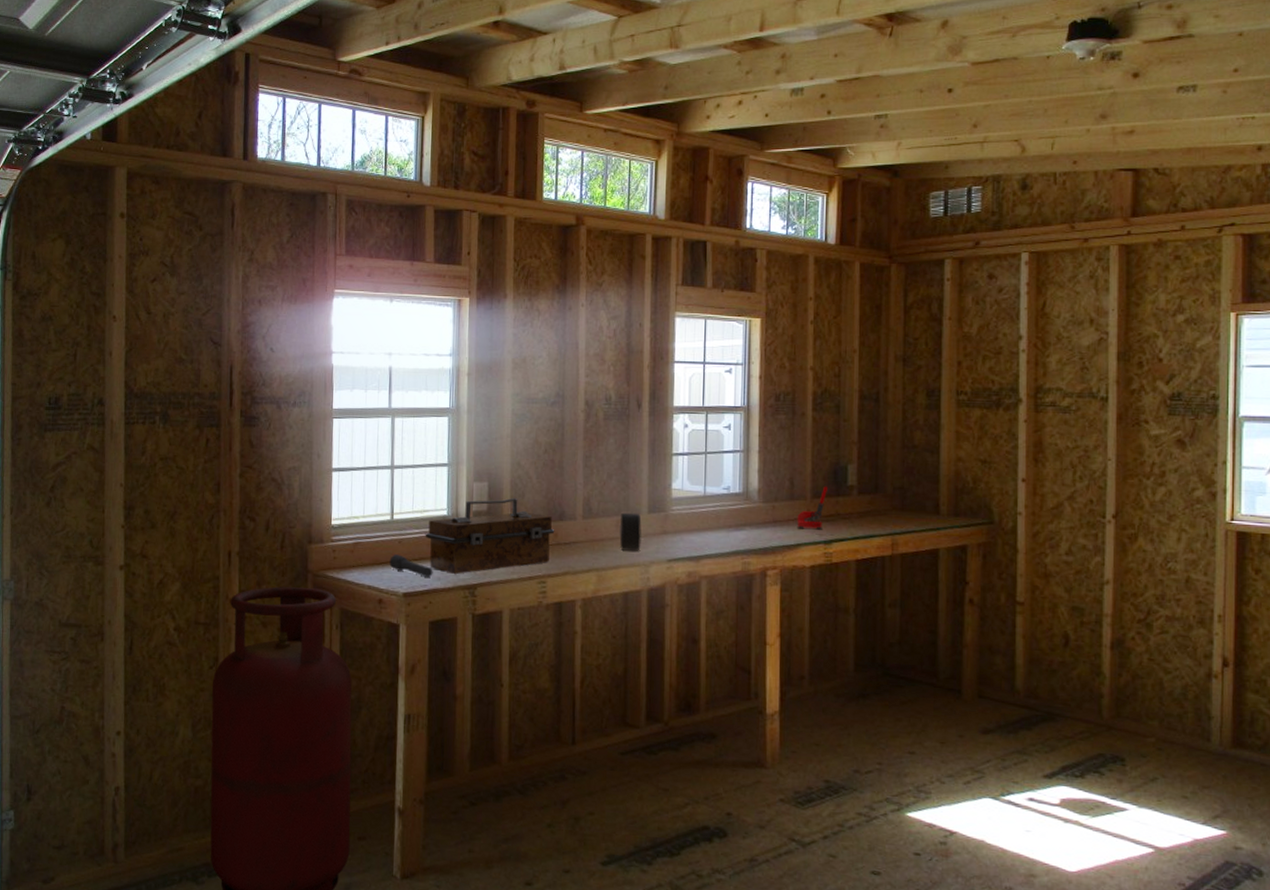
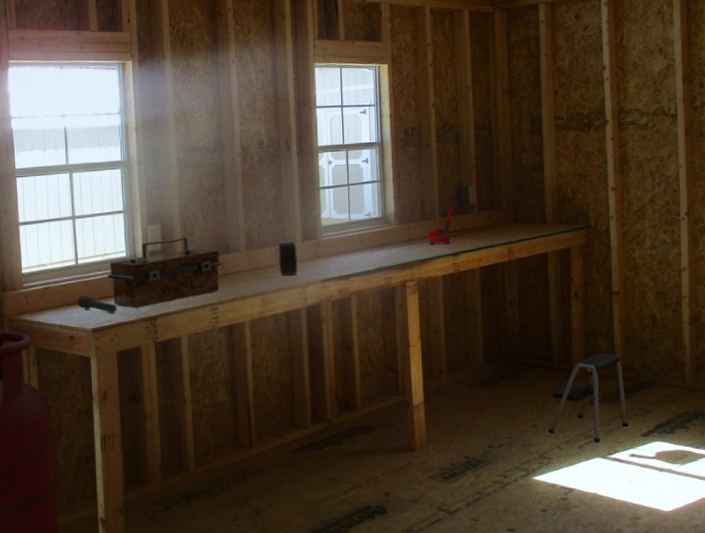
step stool: none [928,672,1028,780] -> present [548,353,629,442]

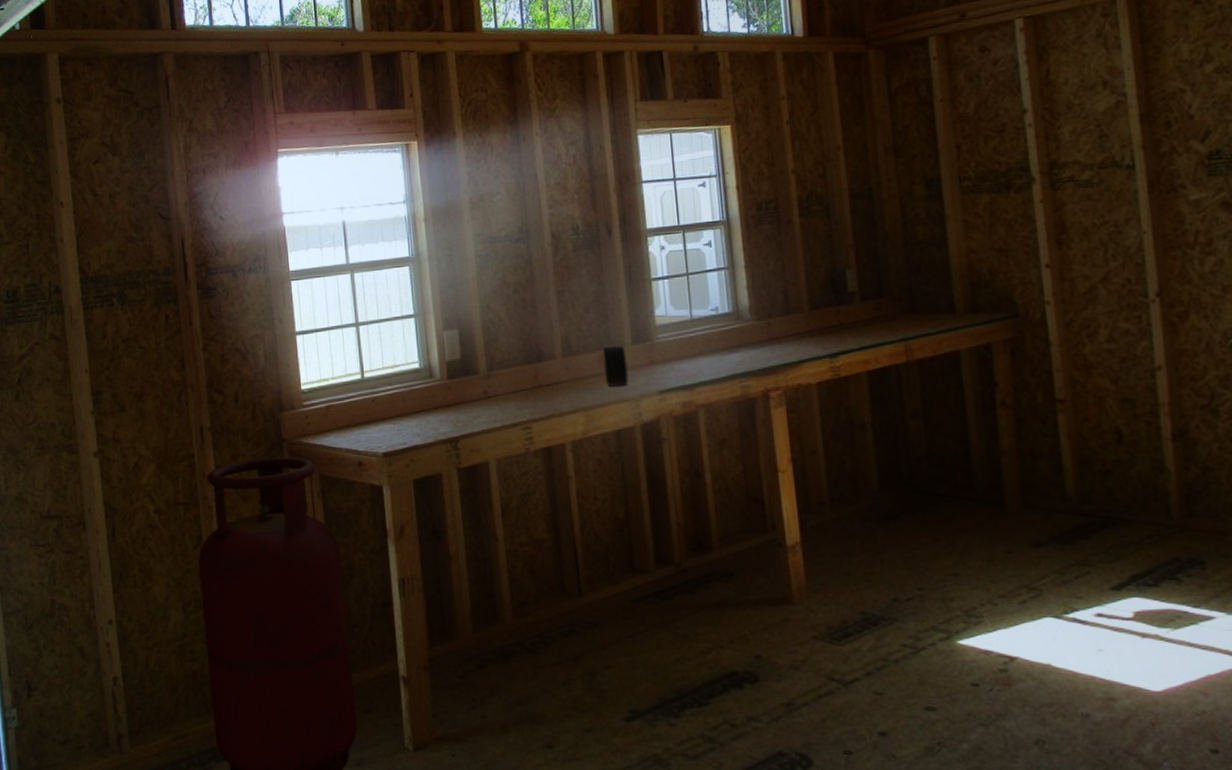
flashlight: present [77,295,117,313] -> none [365,414,412,435]
toolbox: present [107,236,222,308] -> none [398,342,535,428]
clamp: present [428,206,453,245] -> none [795,295,826,345]
step stool: present [548,353,629,442] -> none [975,479,1091,597]

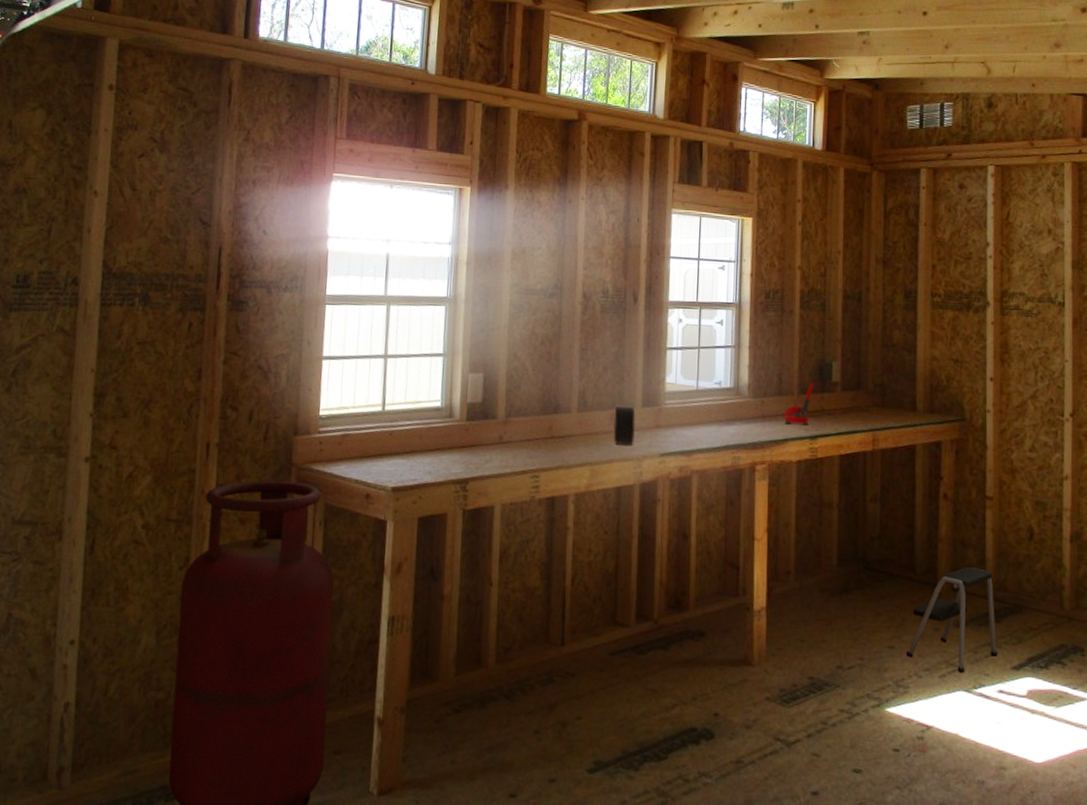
clamp: none [795,295,826,345] -> present [784,382,813,425]
step stool: none [975,479,1091,597] -> present [906,566,998,672]

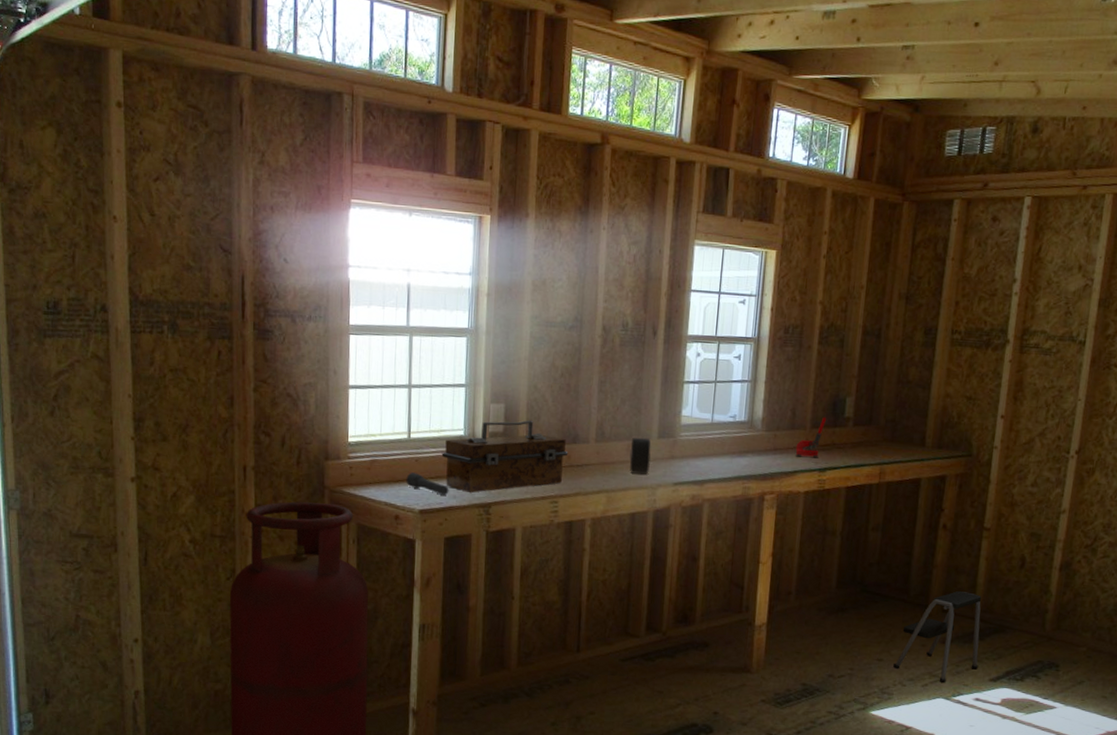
flashlight: none [378,447,424,471] -> present [406,472,449,495]
toolbox: none [417,389,550,468] -> present [441,419,569,493]

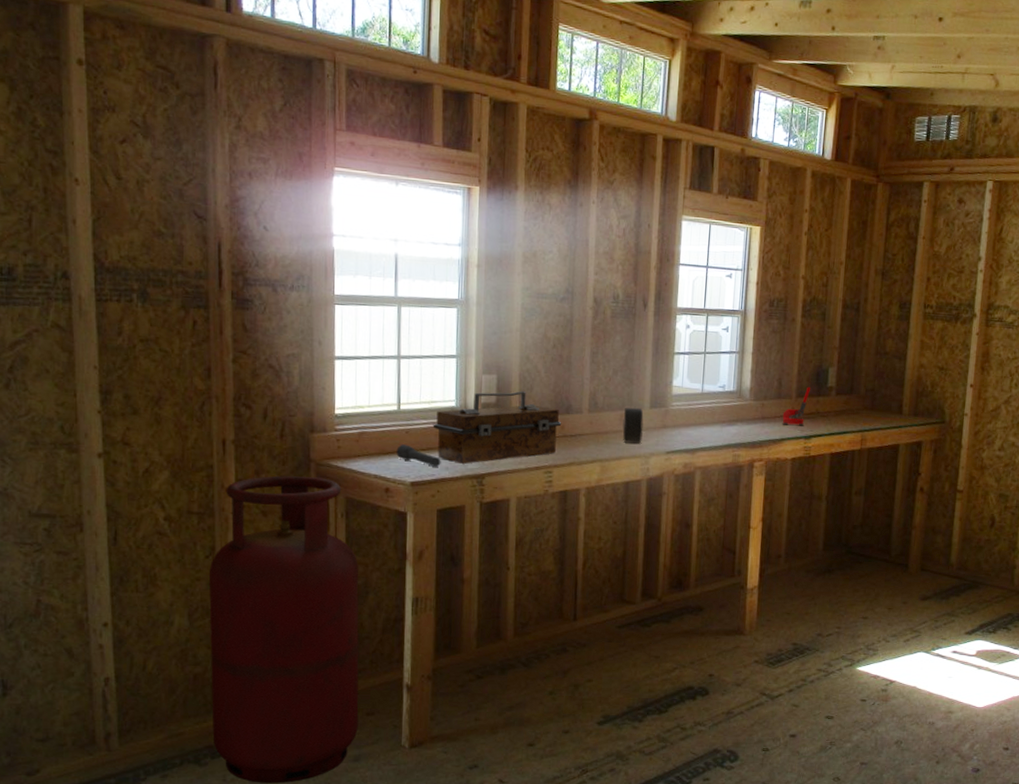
step stool: present [893,590,982,683] -> none [877,549,957,637]

